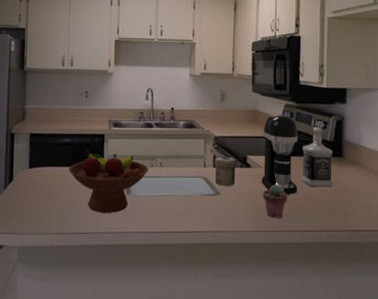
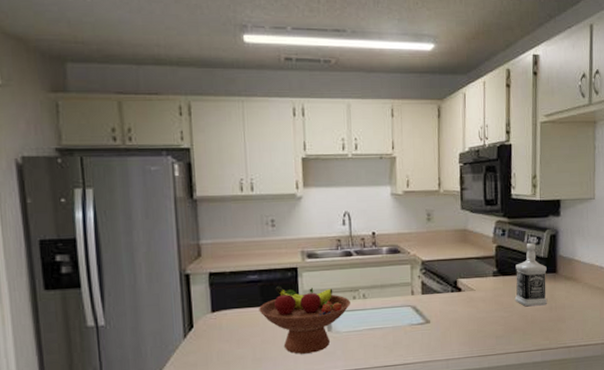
jar: present [214,156,236,186] -> none [423,281,447,313]
coffee maker: present [262,115,298,194] -> none [474,232,512,316]
potted succulent: present [263,184,288,219] -> none [475,306,502,343]

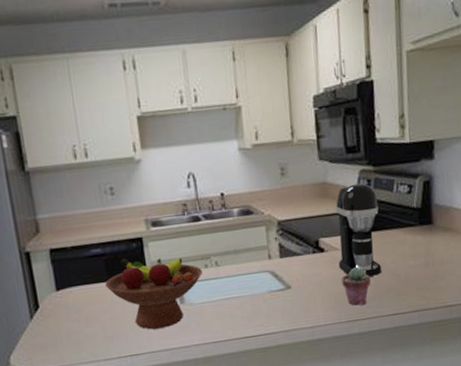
coffee maker: none [474,232,512,316] -> present [336,183,382,277]
potted succulent: none [475,306,502,343] -> present [341,266,372,306]
bottle: present [514,242,547,307] -> none [384,192,422,265]

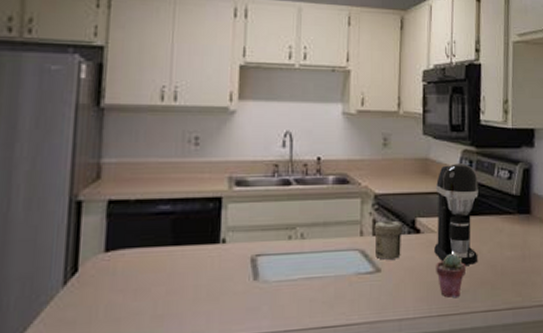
fruit bowl: present [105,257,202,330] -> none [167,219,284,310]
jar: none [280,242,308,278] -> present [374,220,402,260]

